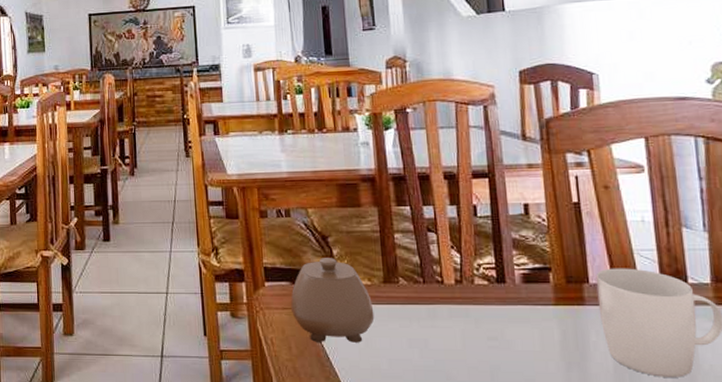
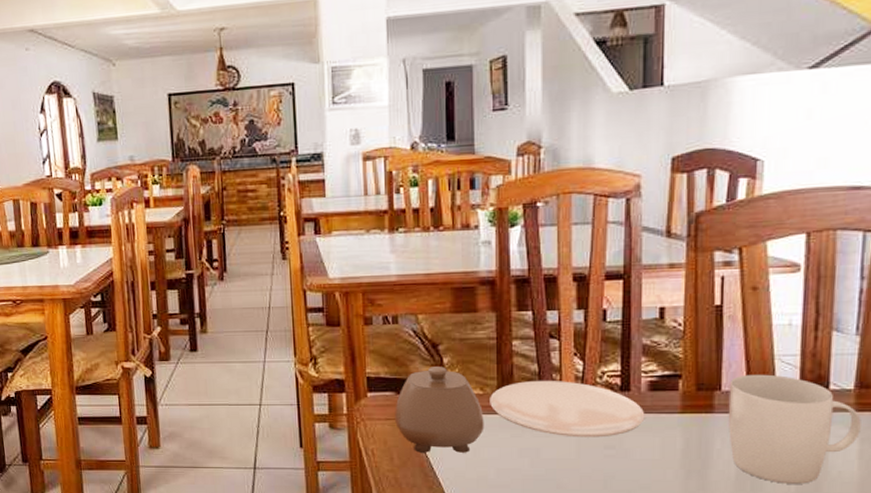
plate: none [377,271,522,329] -> present [490,380,645,438]

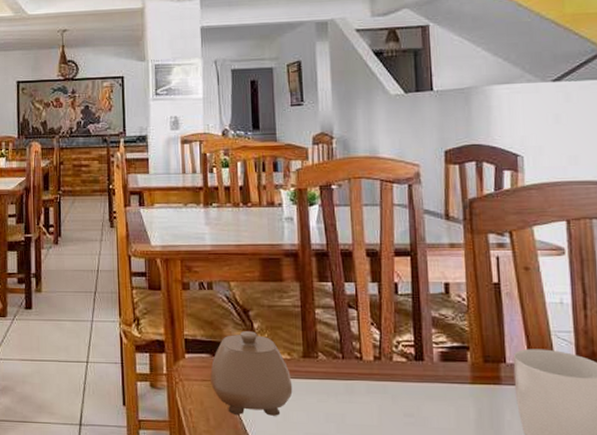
plate: present [490,380,645,438] -> none [297,347,439,405]

